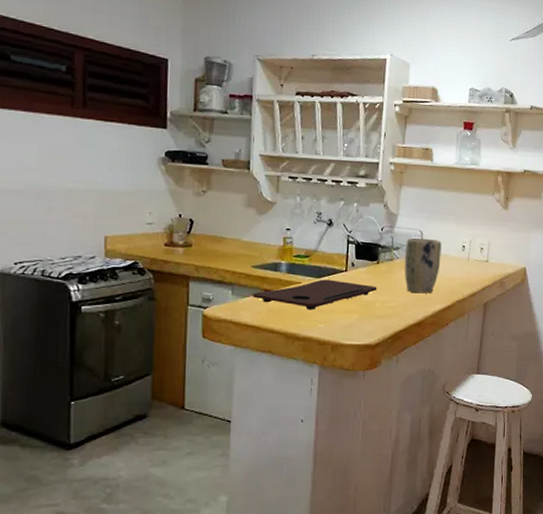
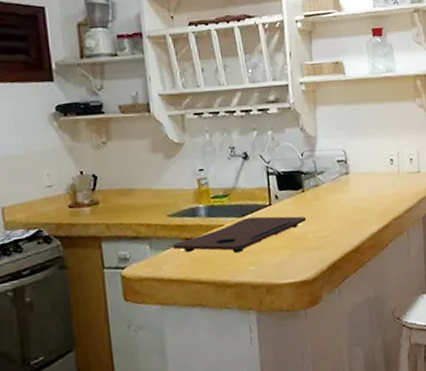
plant pot: present [404,237,442,294] -> none [330,157,370,218]

